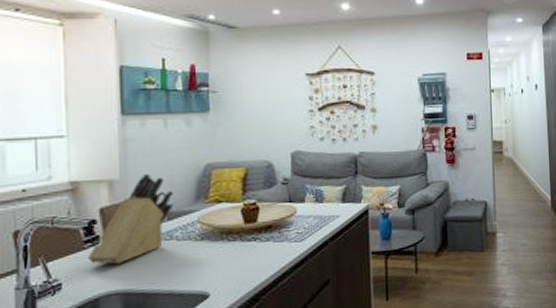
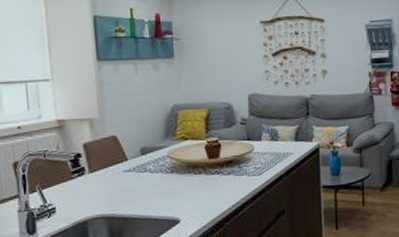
knife block: present [87,173,174,264] -> none [75,113,146,192]

